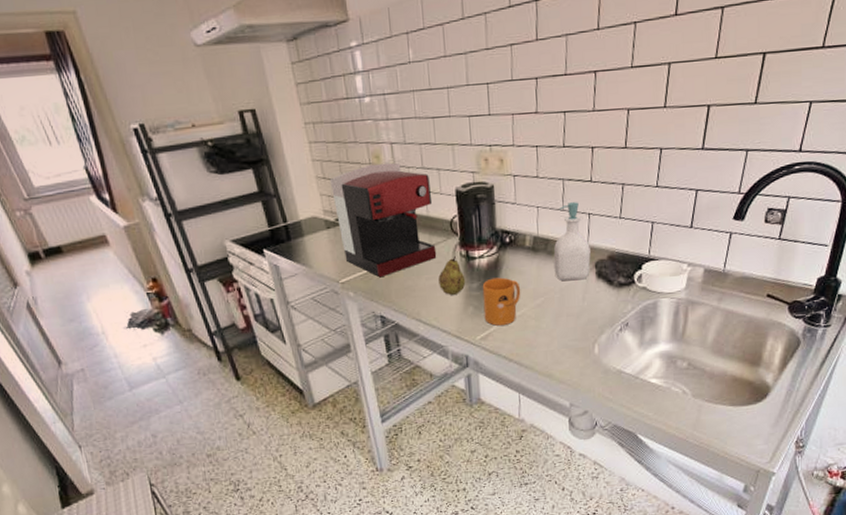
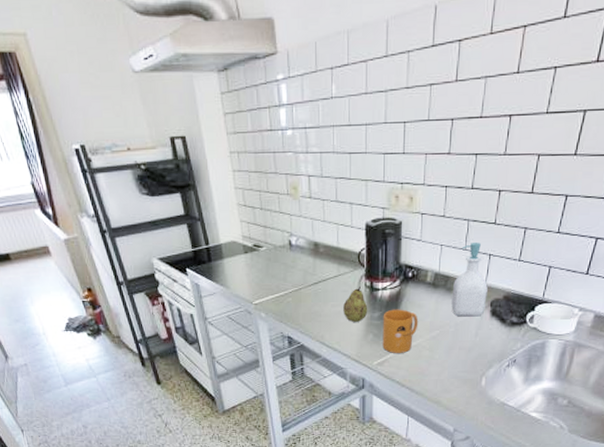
coffee maker: present [329,162,437,278] -> none [250,194,343,302]

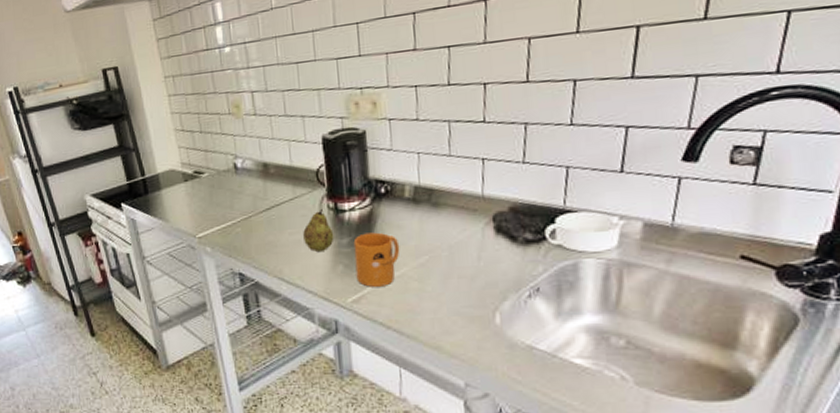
soap bottle: present [451,243,488,317] -> none [439,146,487,237]

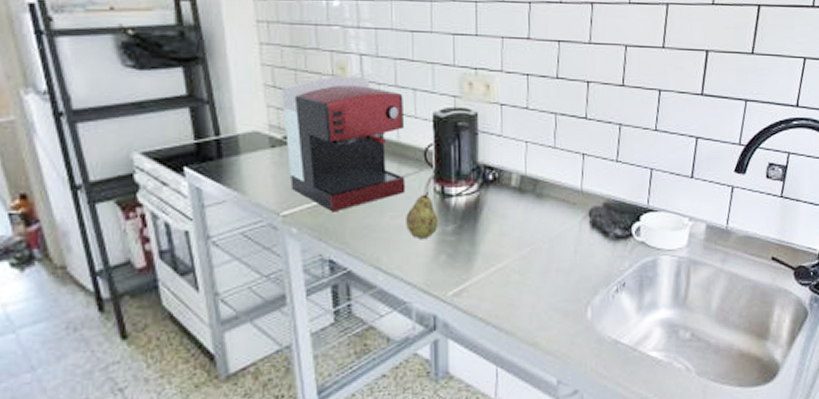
coffee maker: none [188,111,301,232] -> present [280,76,406,212]
mug: present [353,232,400,287] -> none [458,220,504,279]

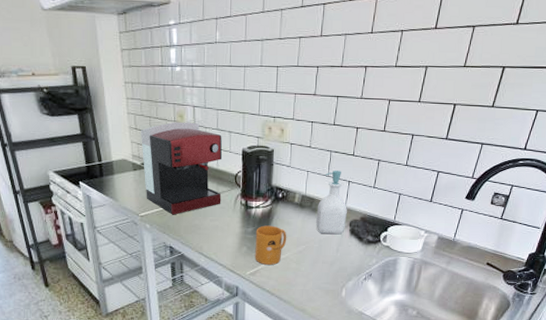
fruit: present [406,191,439,238] -> none [221,203,243,235]
mug: none [458,220,504,279] -> present [255,225,287,265]
soap bottle: none [542,140,584,230] -> present [316,170,347,235]

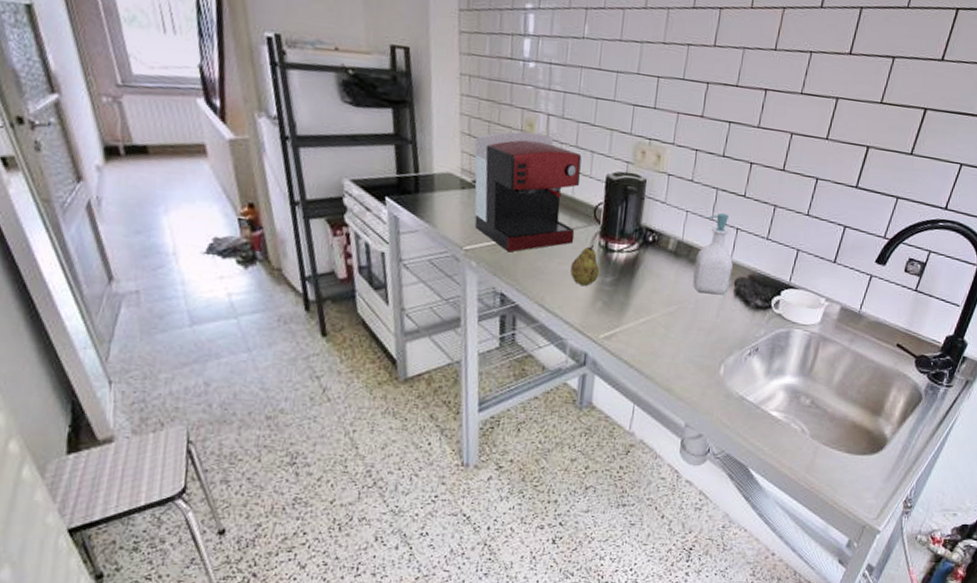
fruit: none [221,203,243,235] -> present [570,244,600,286]
mug: present [255,225,287,265] -> none [612,275,656,328]

